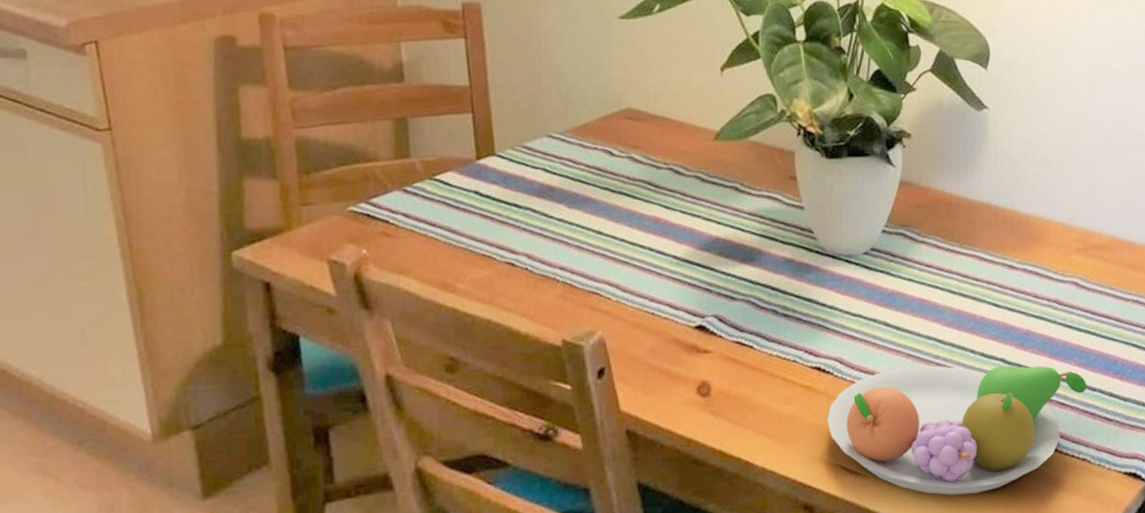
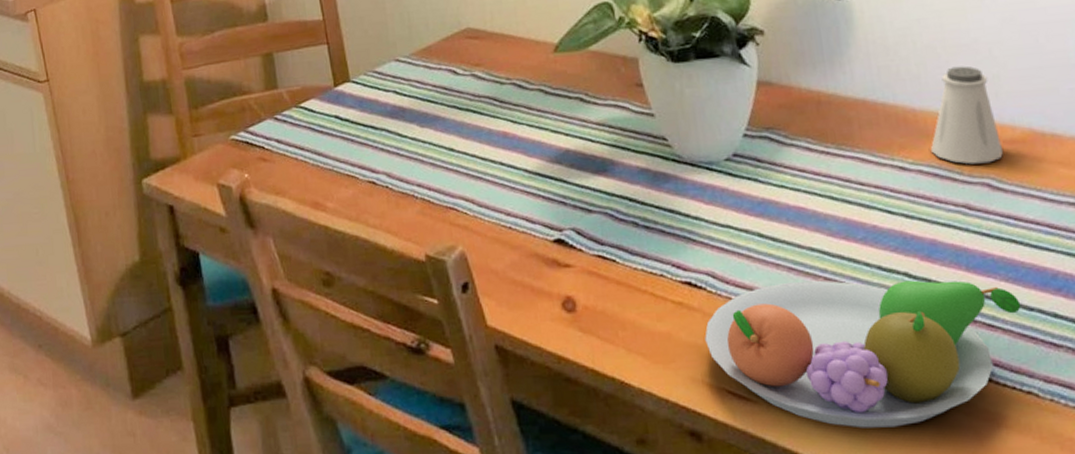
saltshaker: none [1035,178,1091,265] -> present [930,66,1004,165]

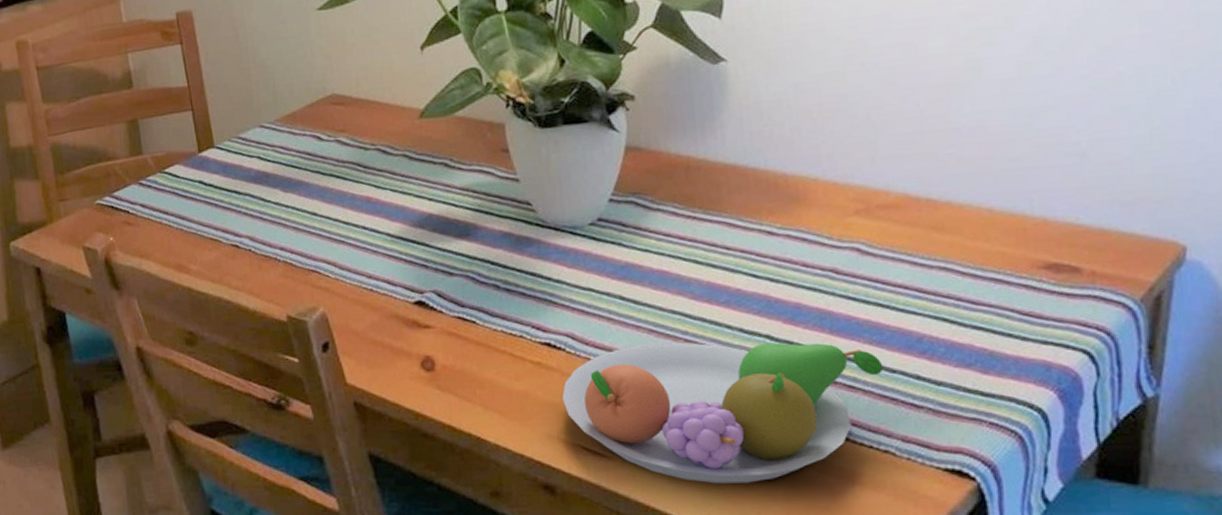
saltshaker: present [930,66,1004,165] -> none [800,131,876,229]

